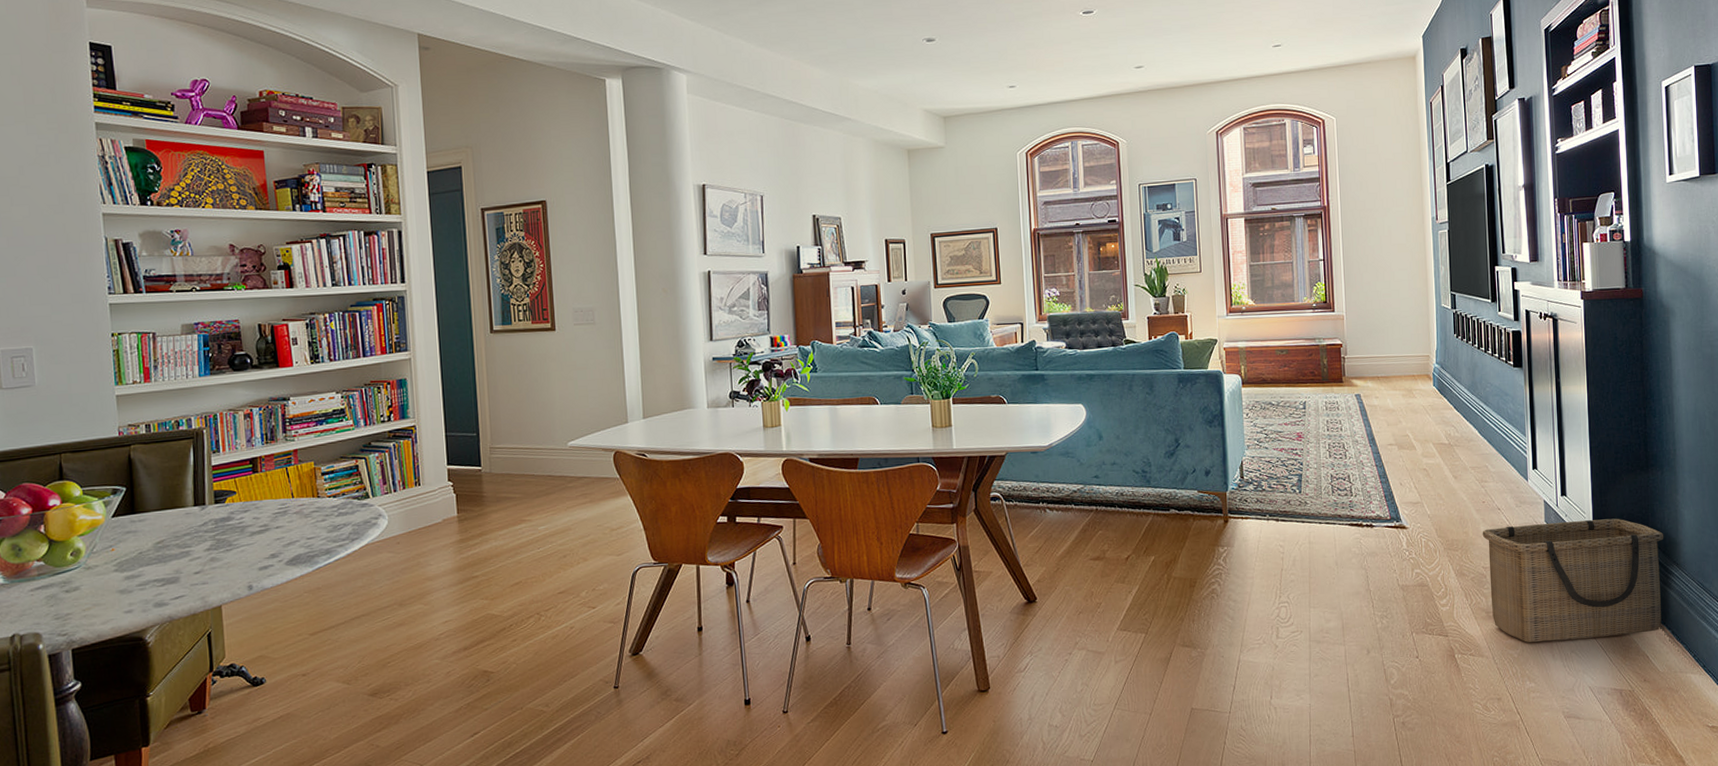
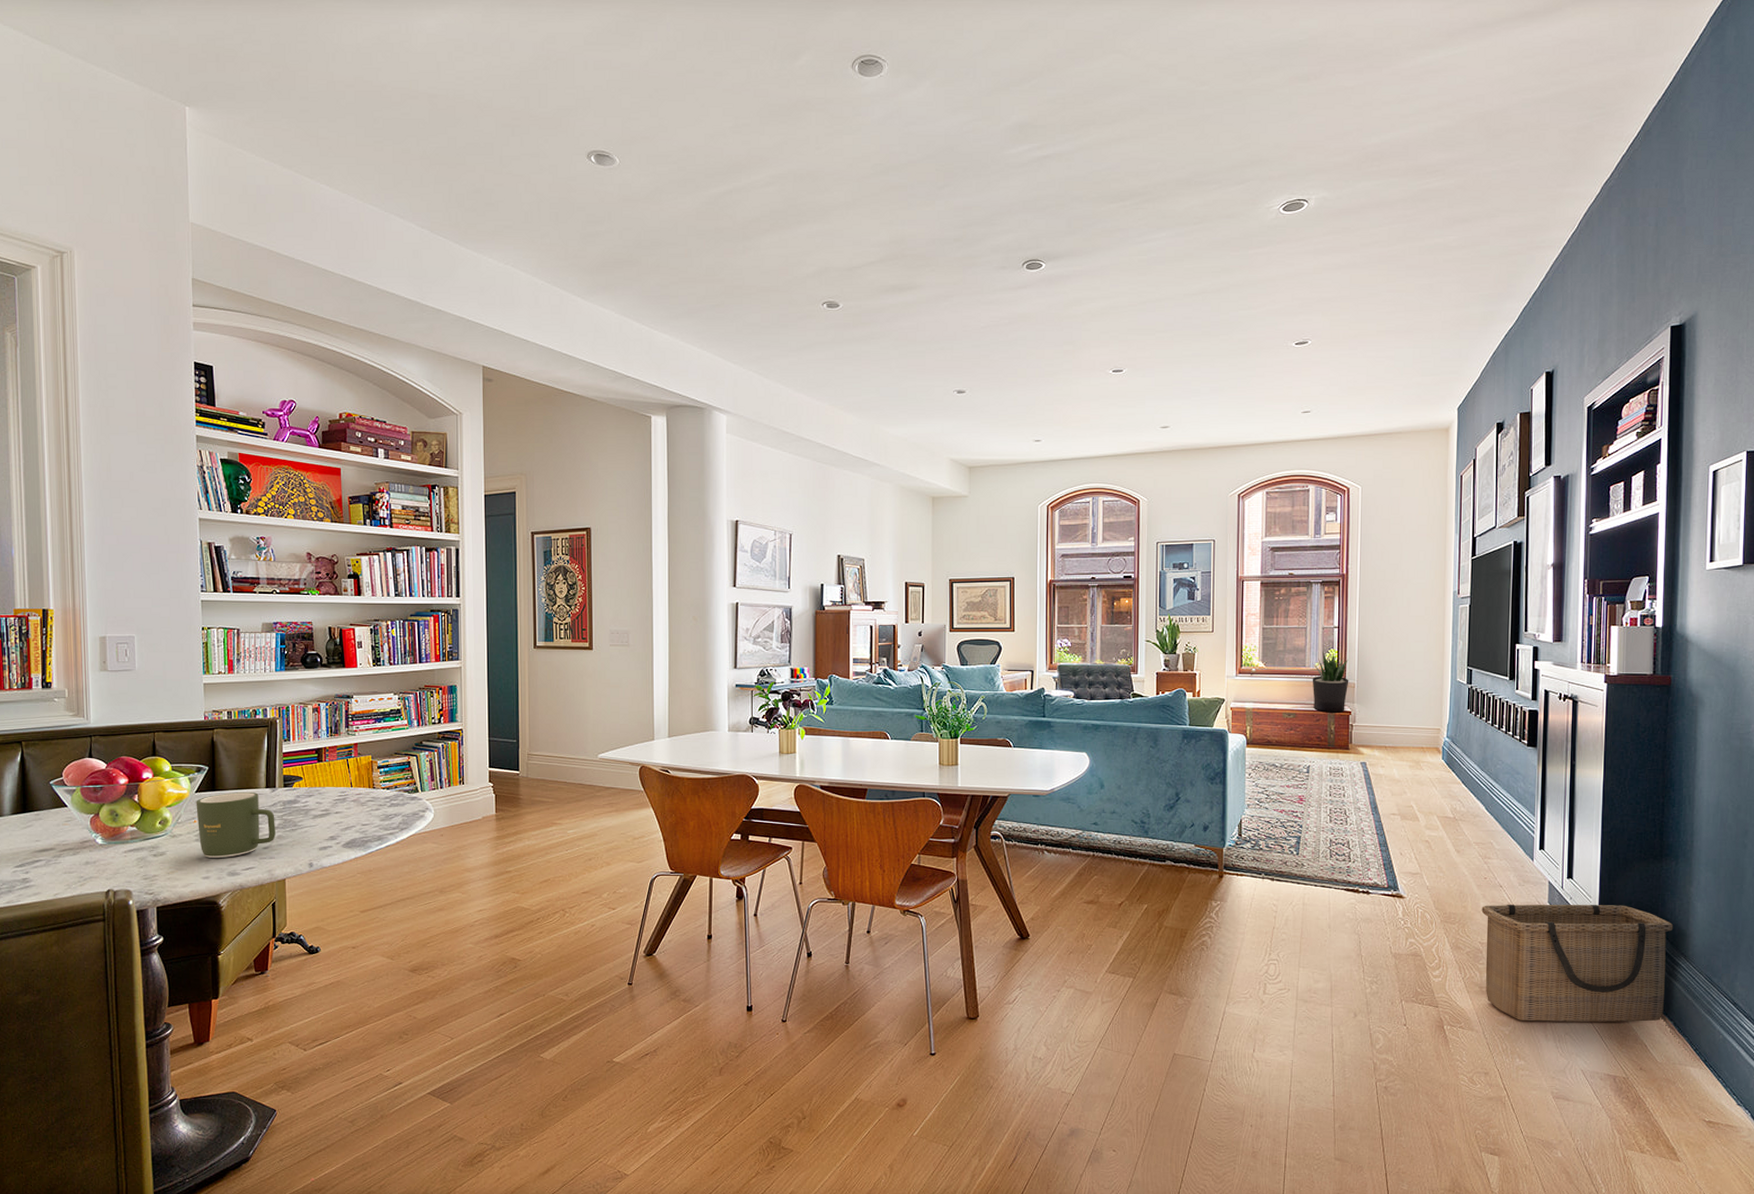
mug: none [113,511,208,590] -> present [196,791,276,859]
planter: none [1301,285,1338,348] -> present [1312,652,1349,714]

